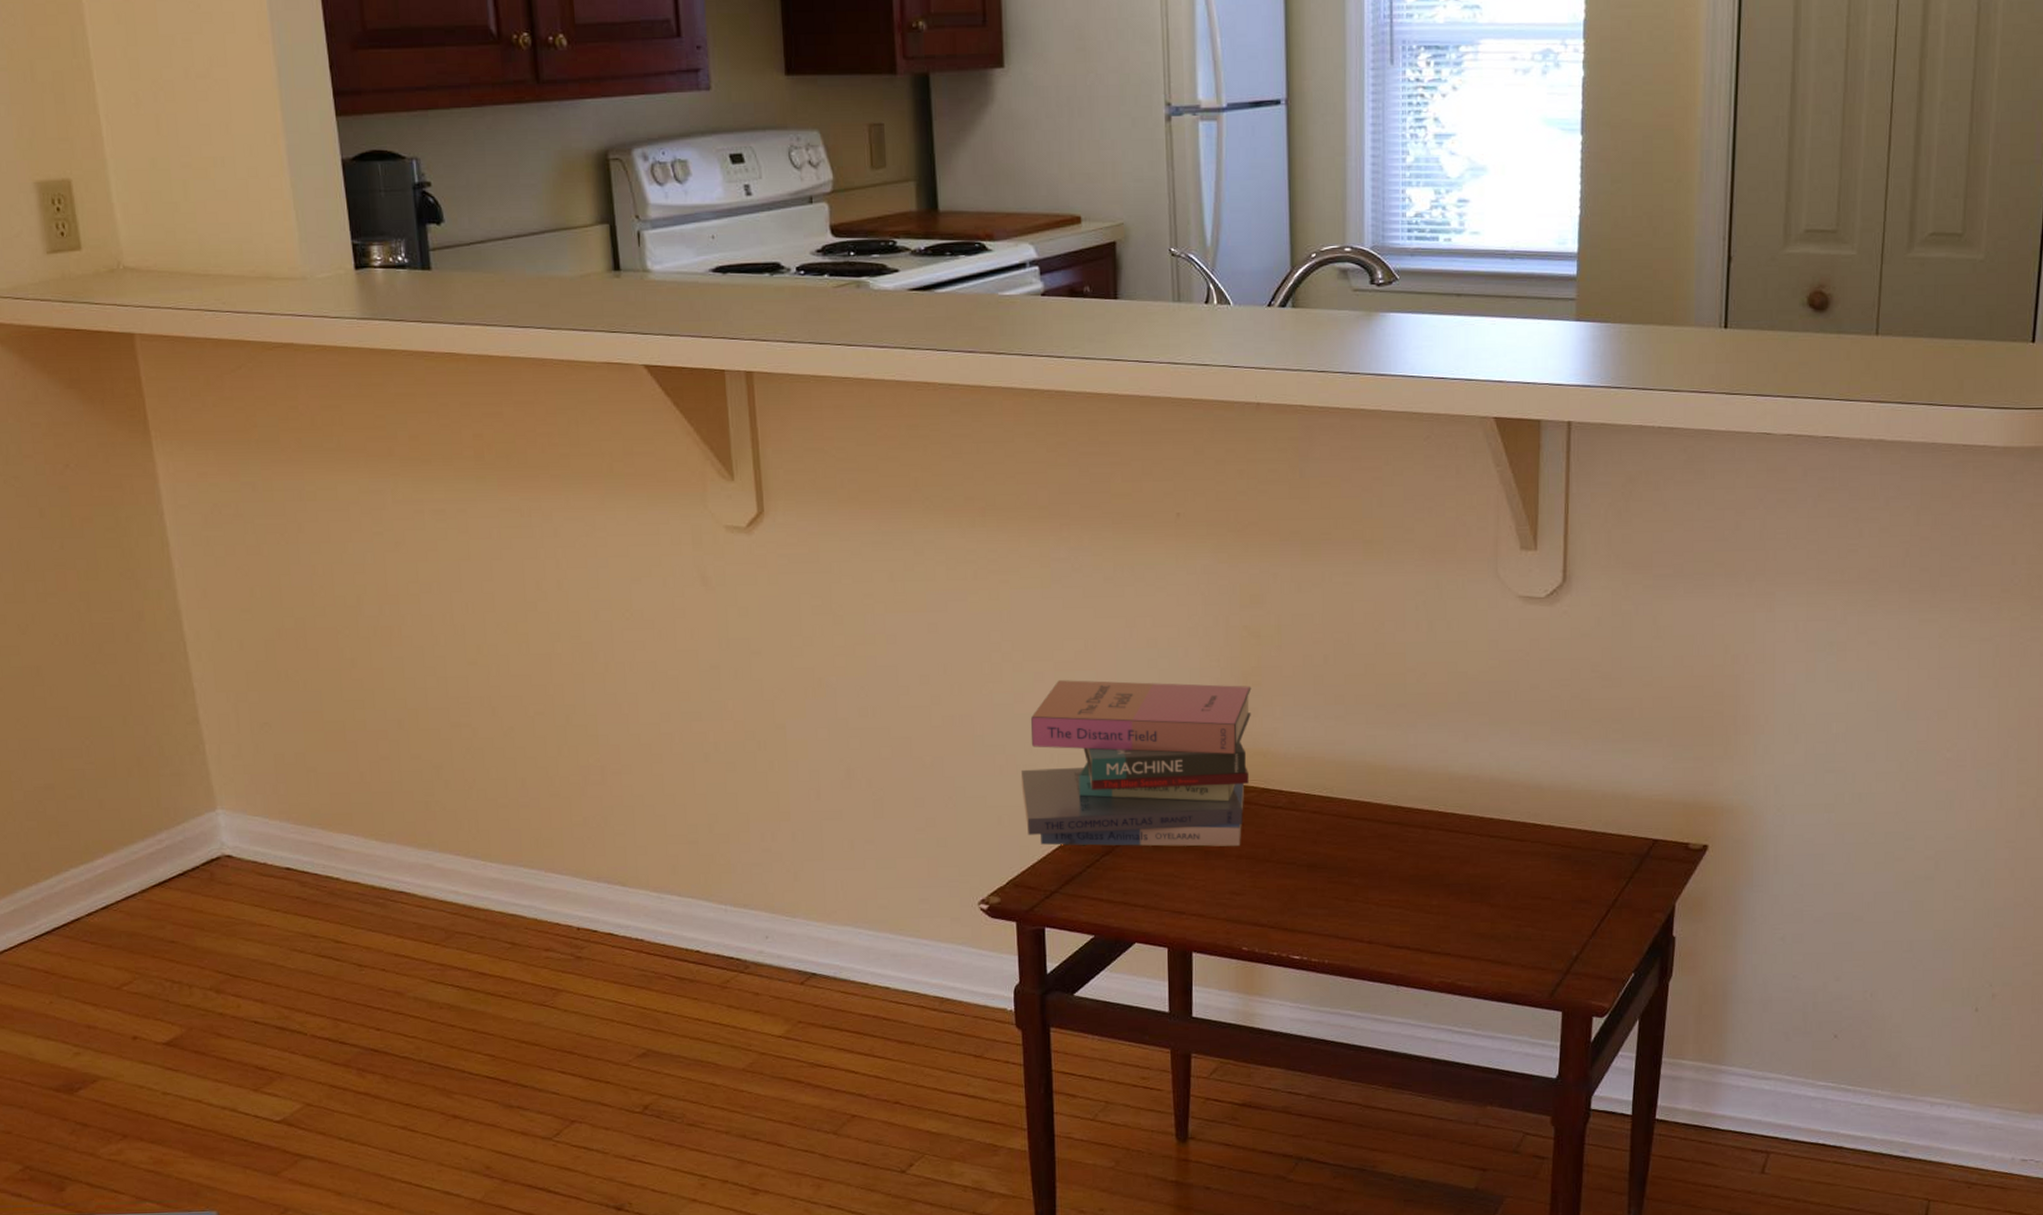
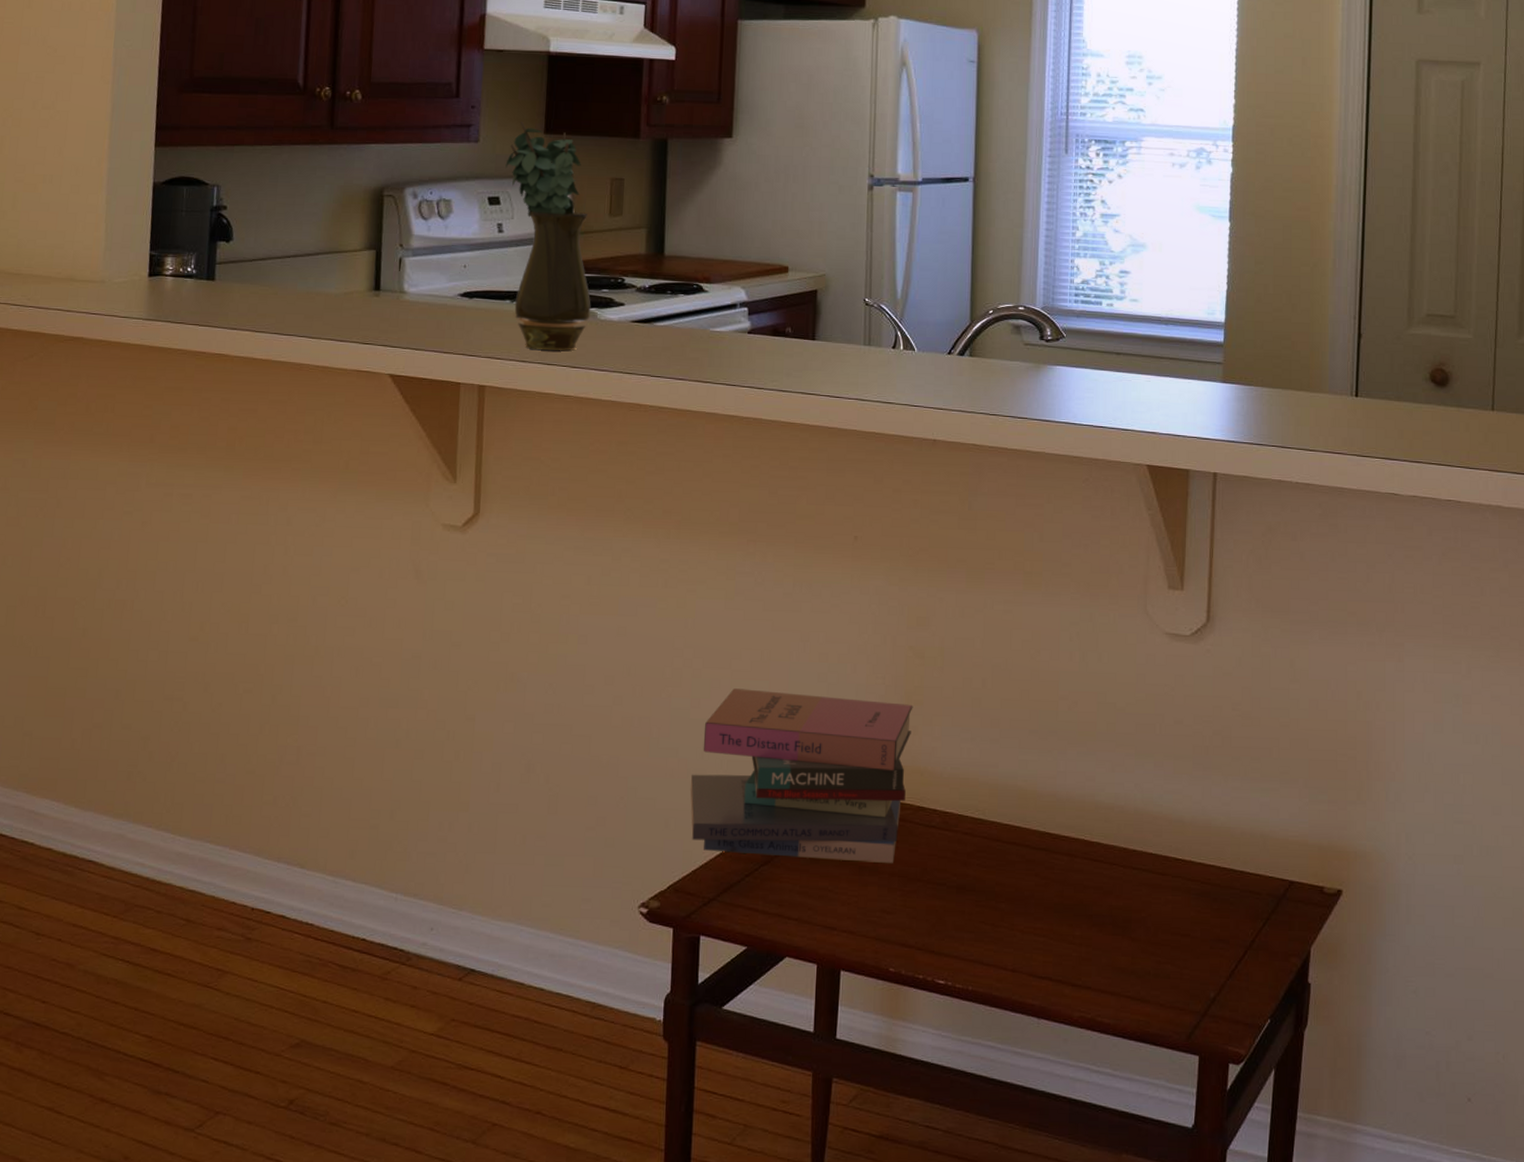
vase: none [745,62,862,327] -> present [505,122,591,350]

